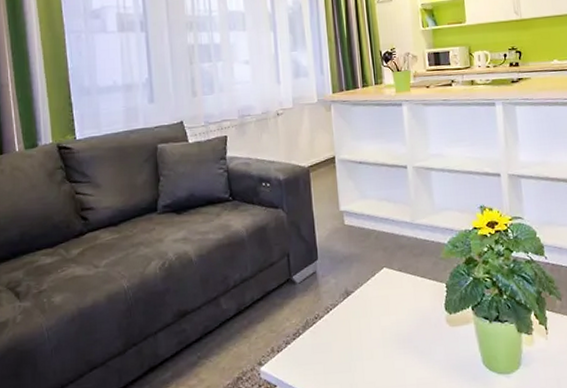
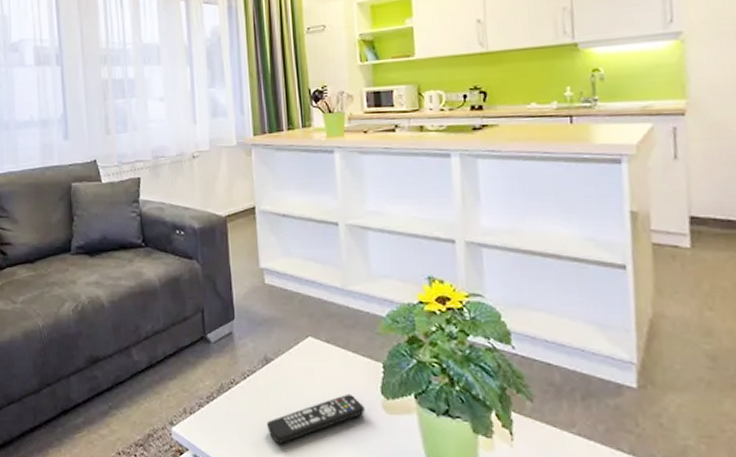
remote control: none [349,313,432,368] -> present [267,393,365,445]

